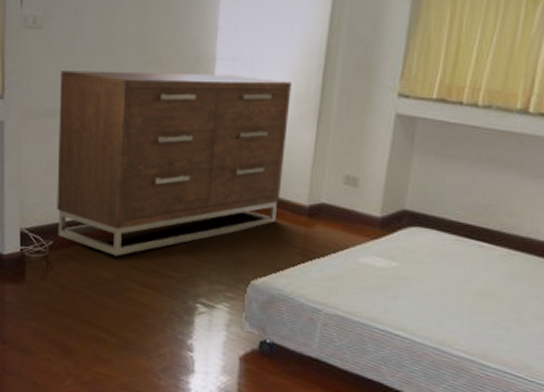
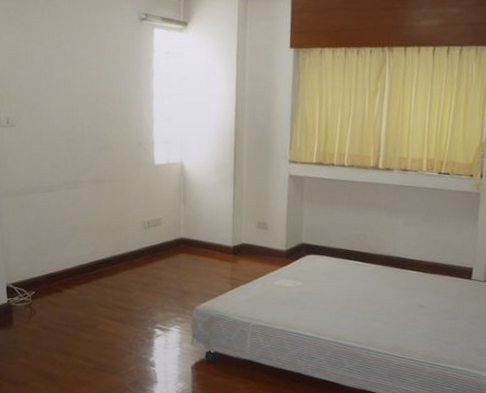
dresser: present [57,70,292,256] -> none [32,153,213,298]

